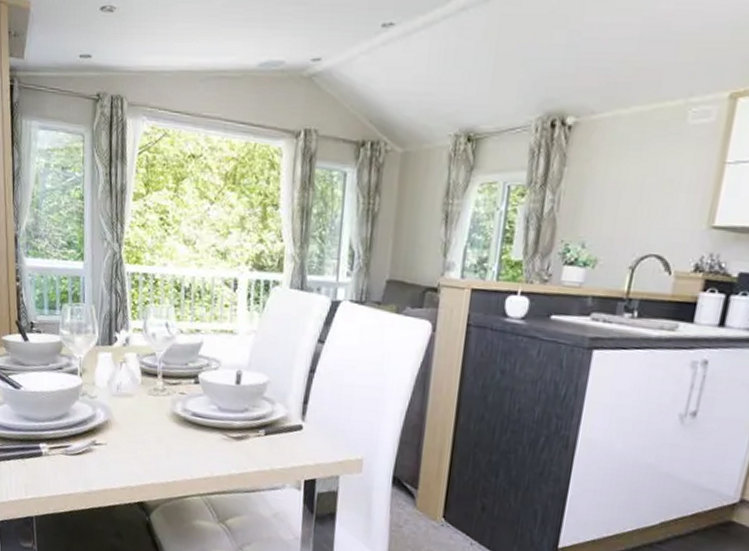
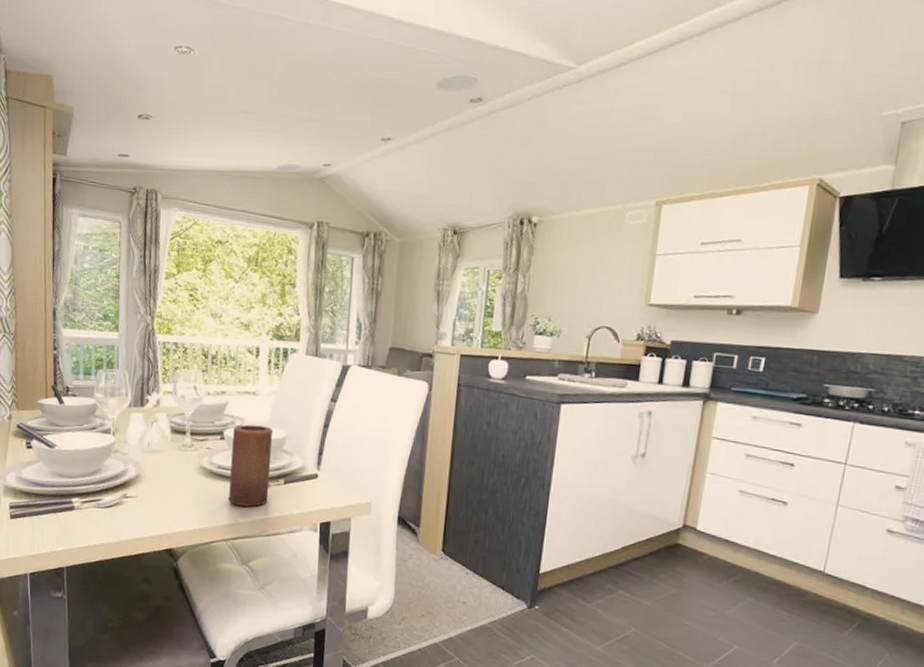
candle: none [203,367,253,460] -> present [227,424,274,507]

